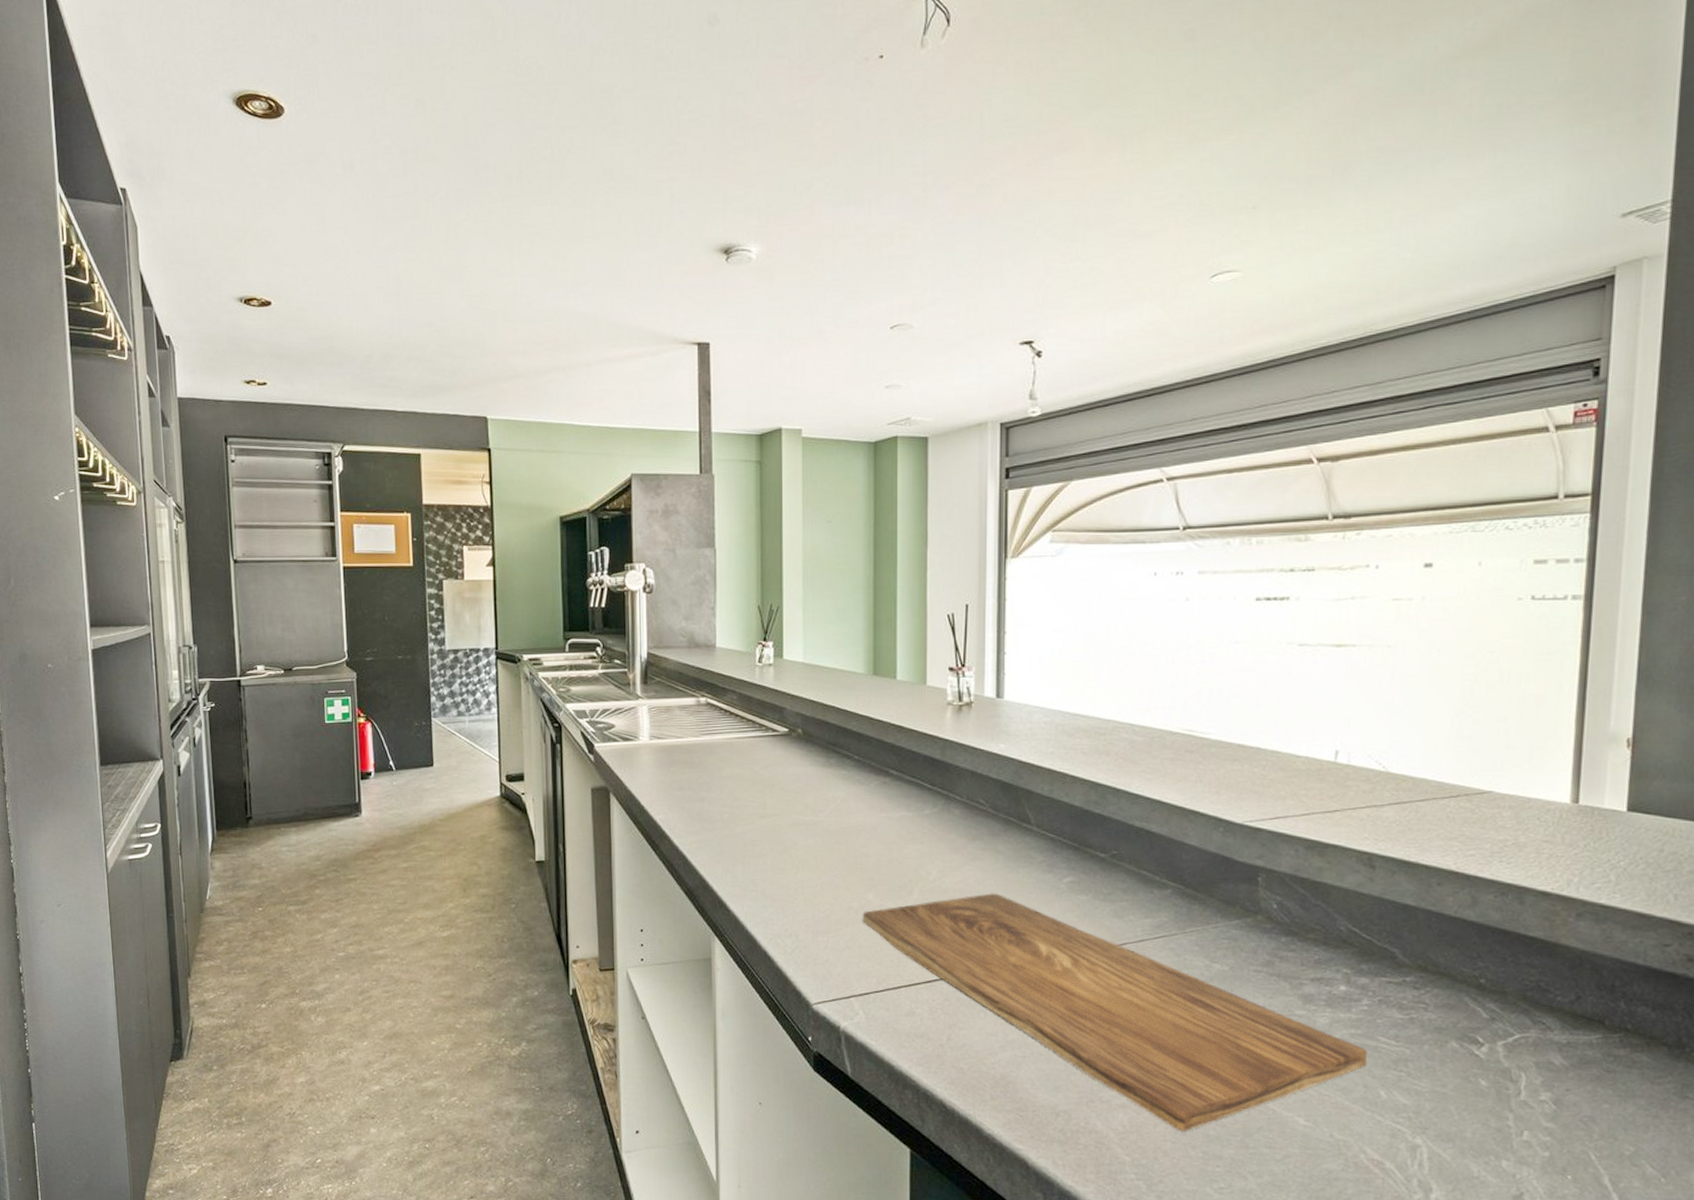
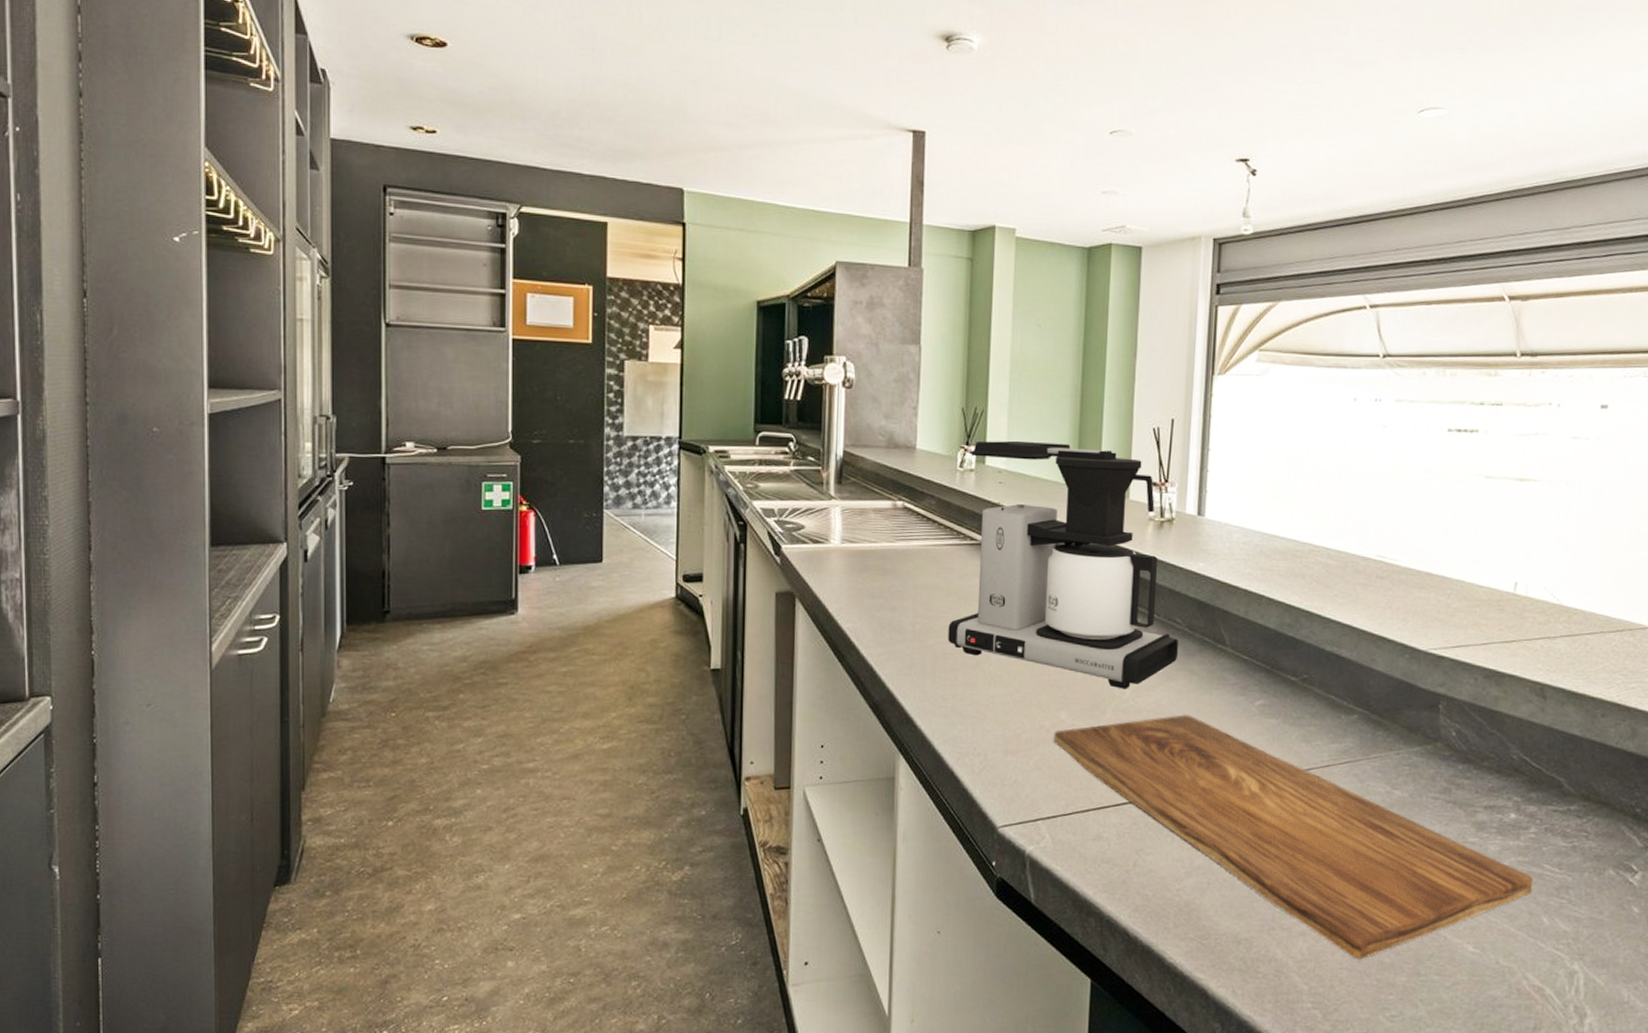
coffee maker: none [755,634,984,870] -> present [948,440,1179,689]

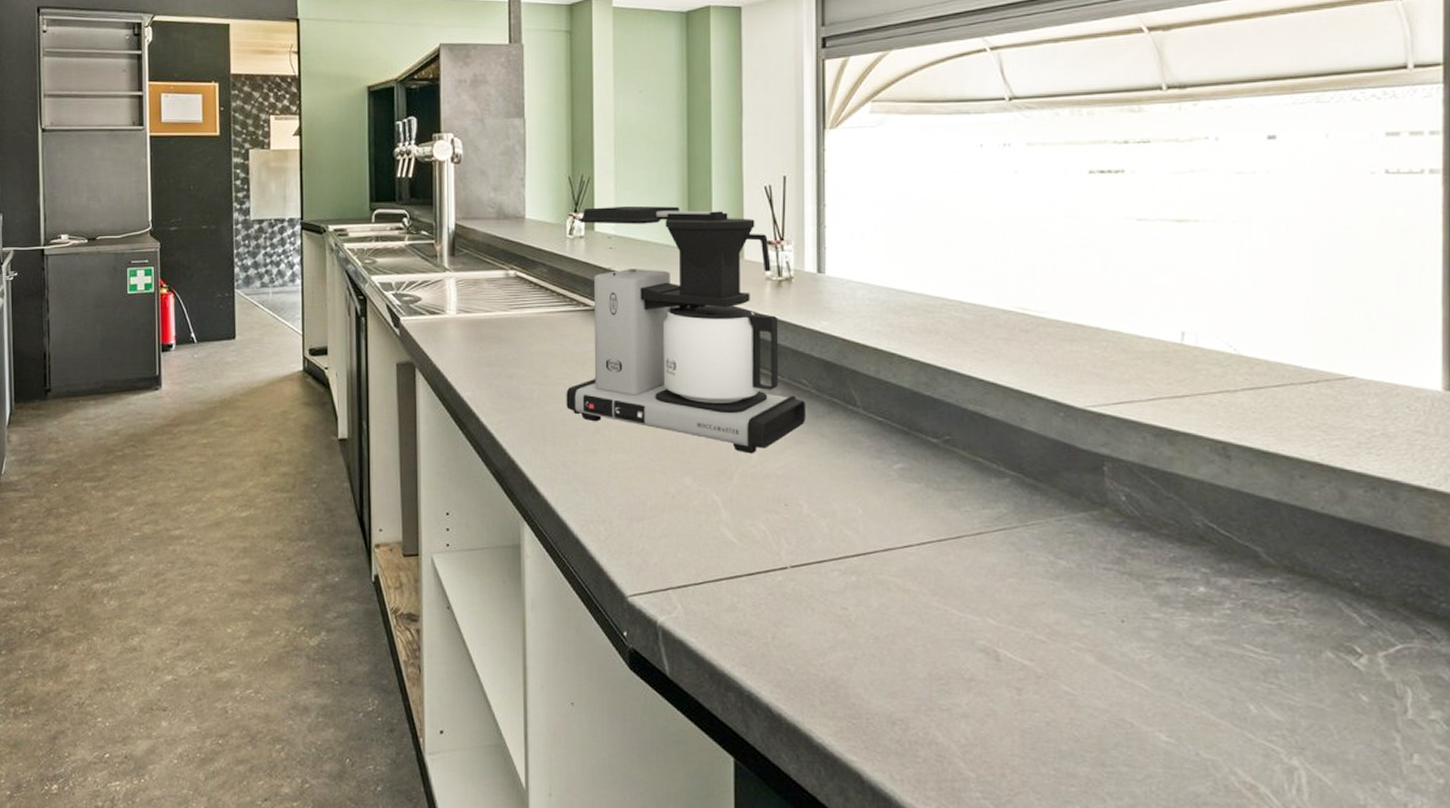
cutting board: present [1053,715,1534,959] -> none [680,479,1234,745]

